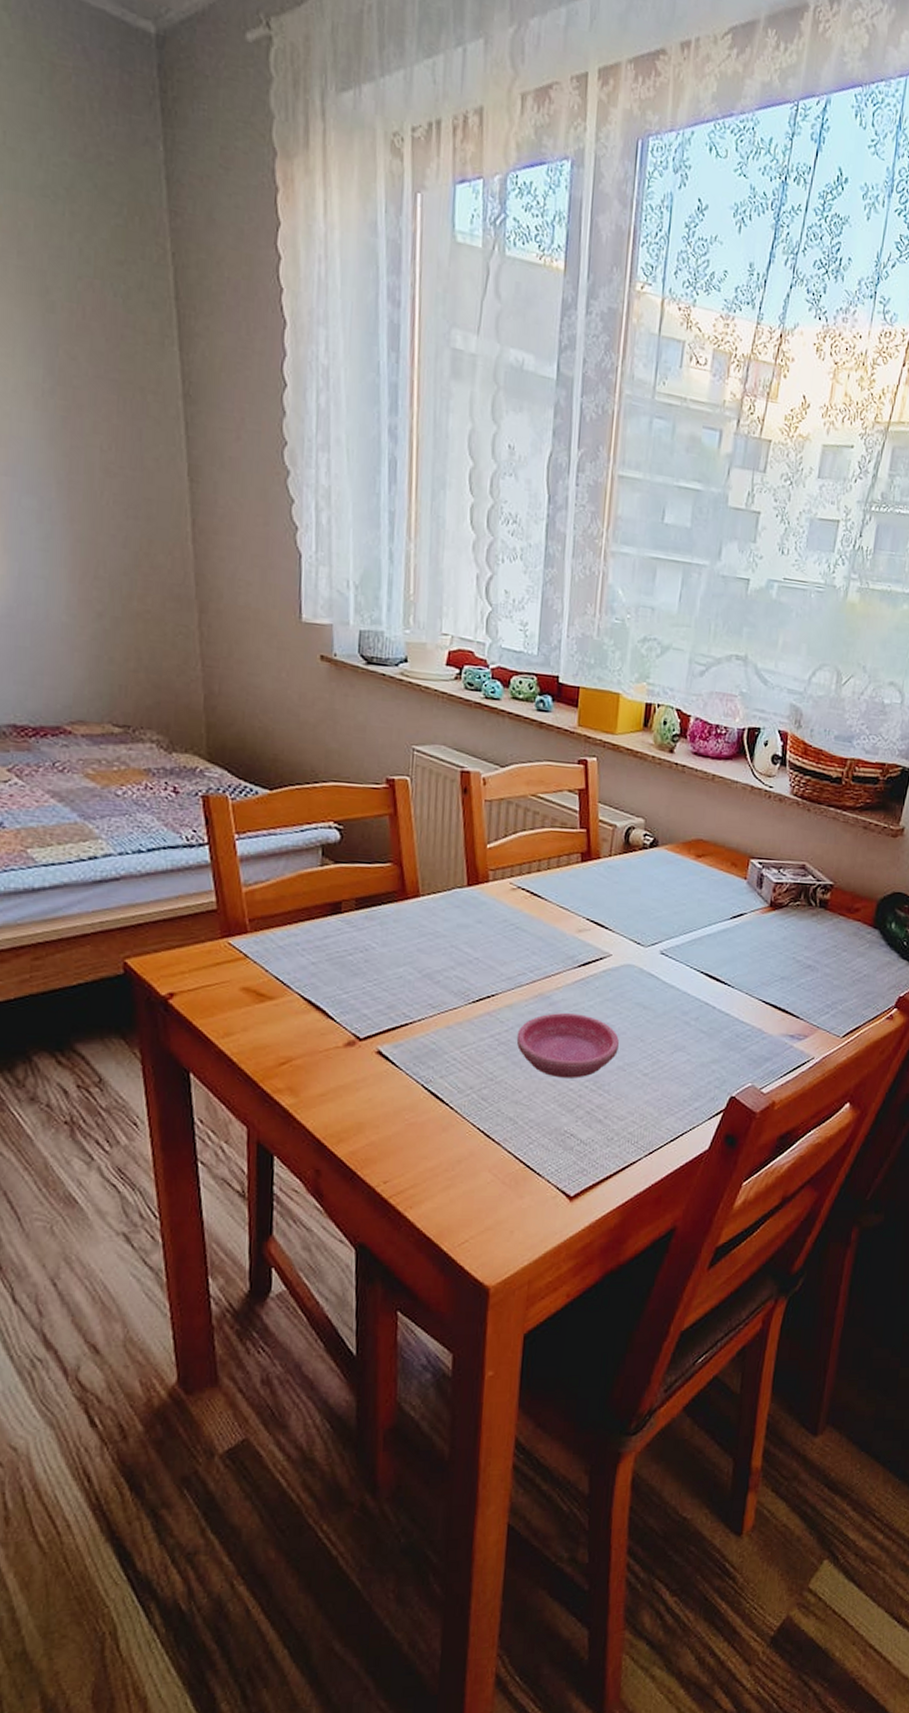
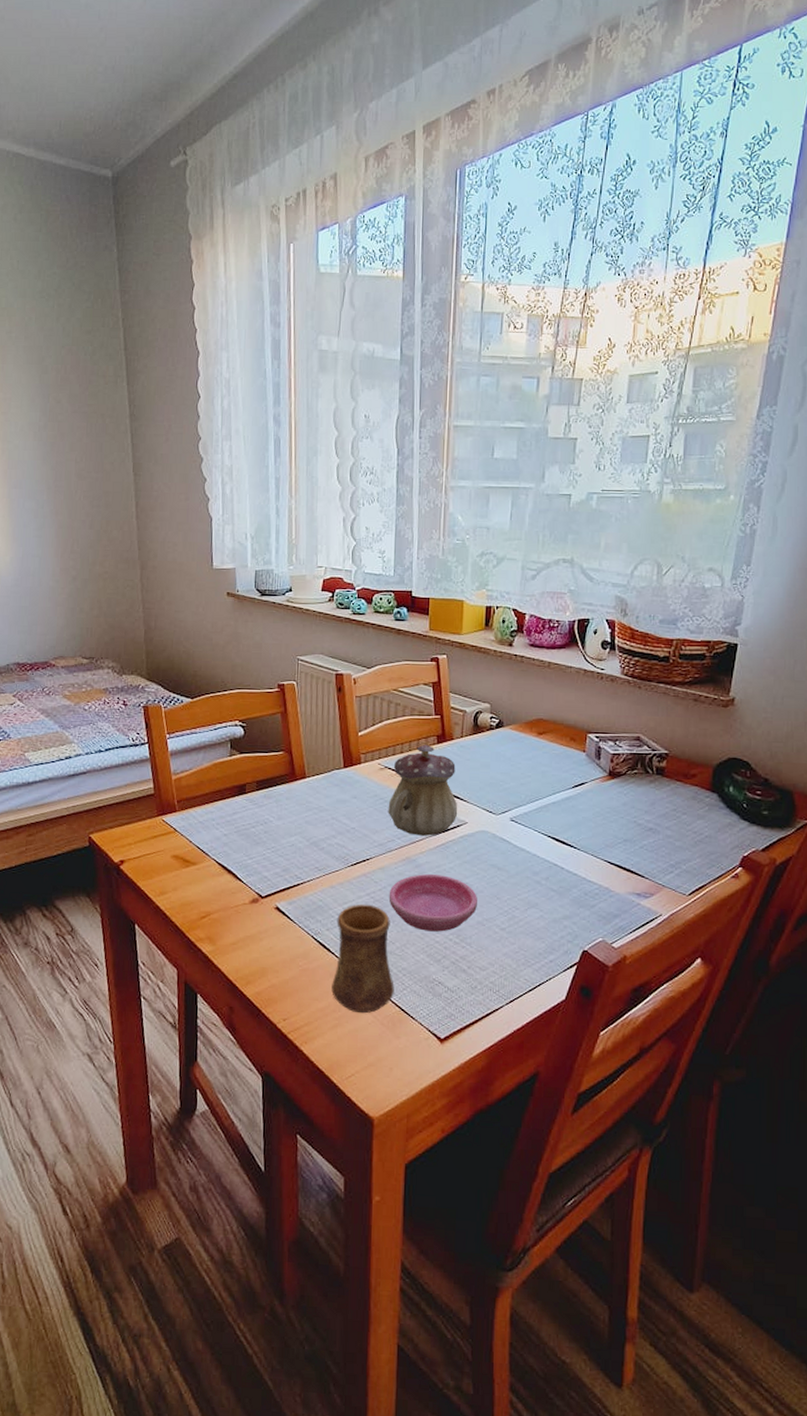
cup: none [444,1047,519,1172] -> present [331,904,395,1014]
teapot: none [519,862,602,969] -> present [388,744,458,836]

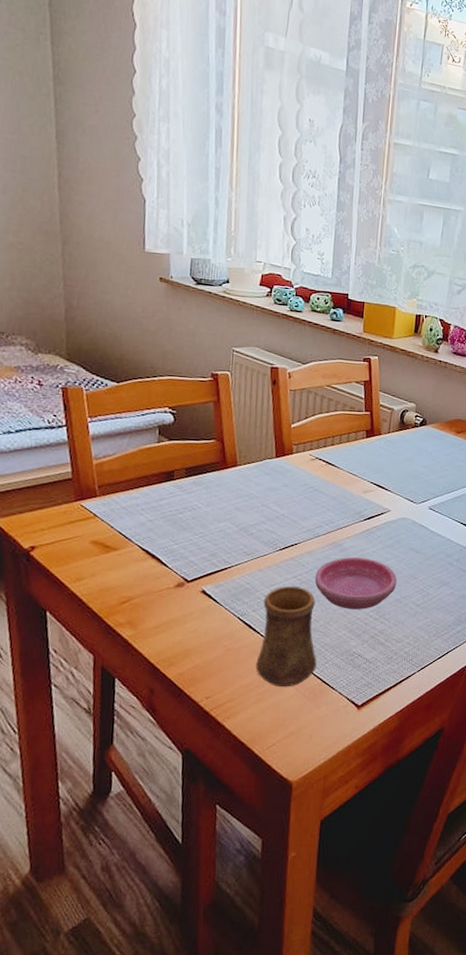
teapot: present [388,744,458,836] -> none [317,438,383,523]

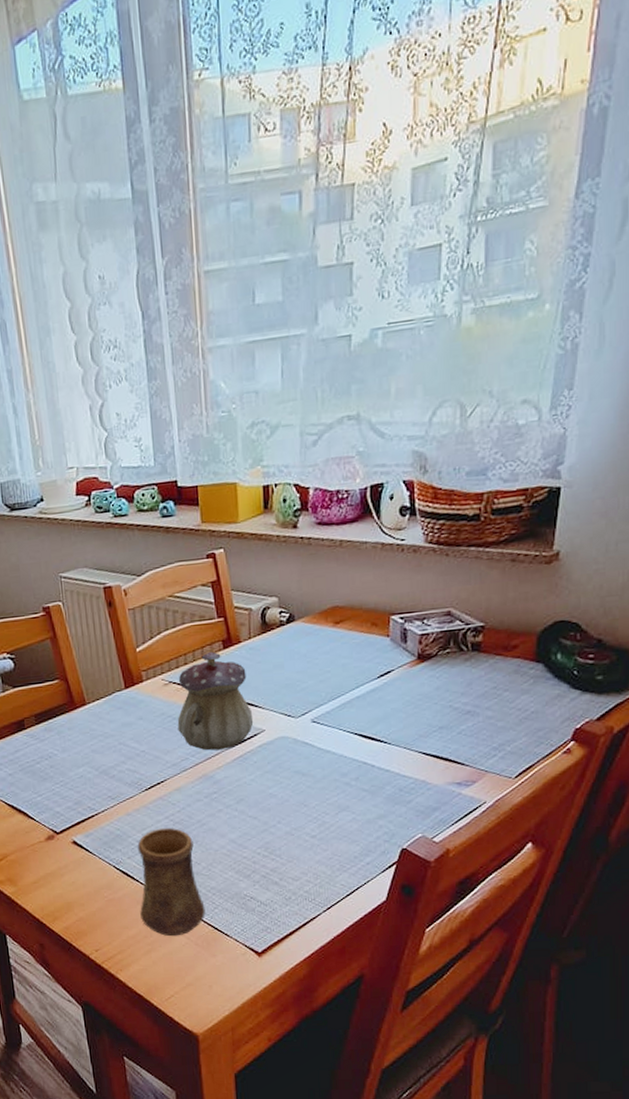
saucer: present [314,557,397,609] -> none [188,788,284,848]
teapot: none [317,438,383,523] -> present [177,651,254,751]

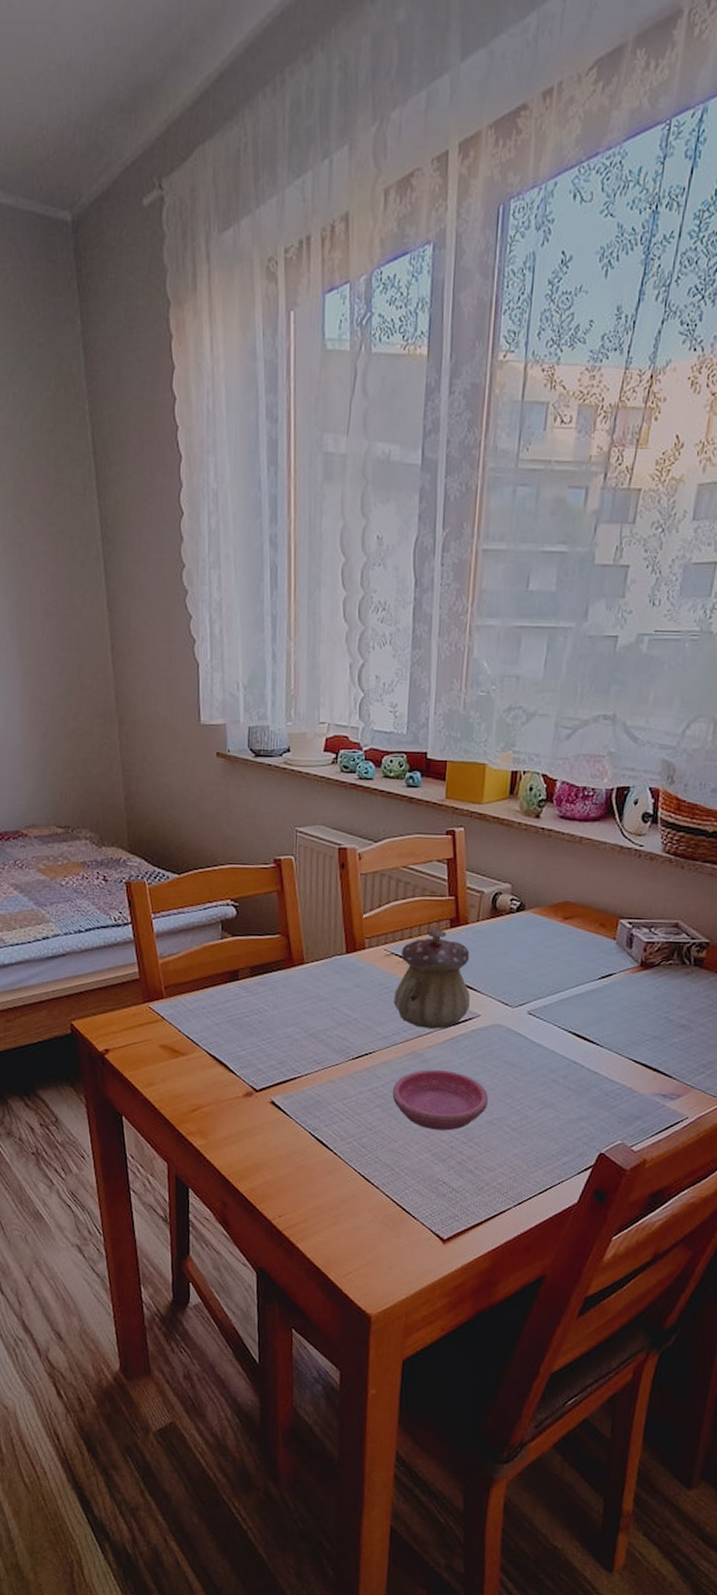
cup: present [137,827,206,937] -> none [329,1099,396,1212]
saucer: none [188,788,284,848] -> present [392,1070,488,1131]

